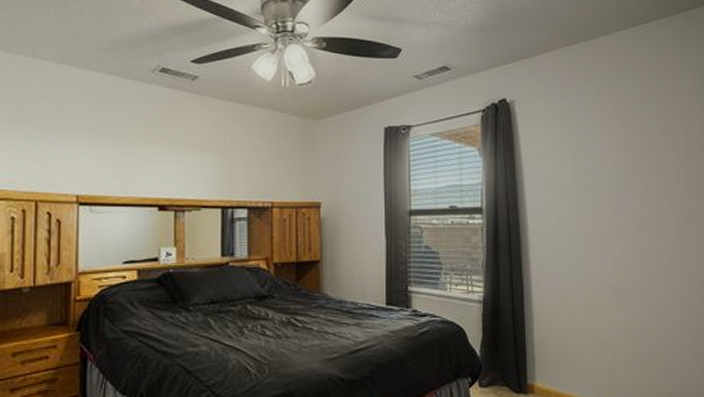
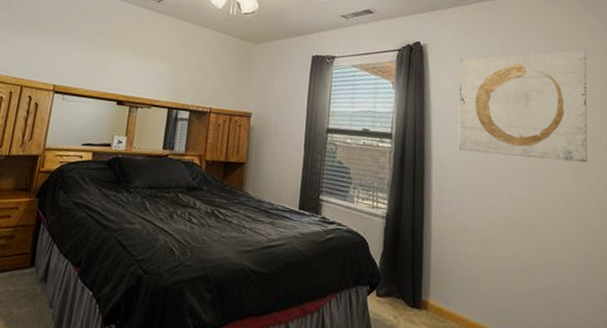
wall art: none [552,90,693,218] -> present [458,49,588,163]

